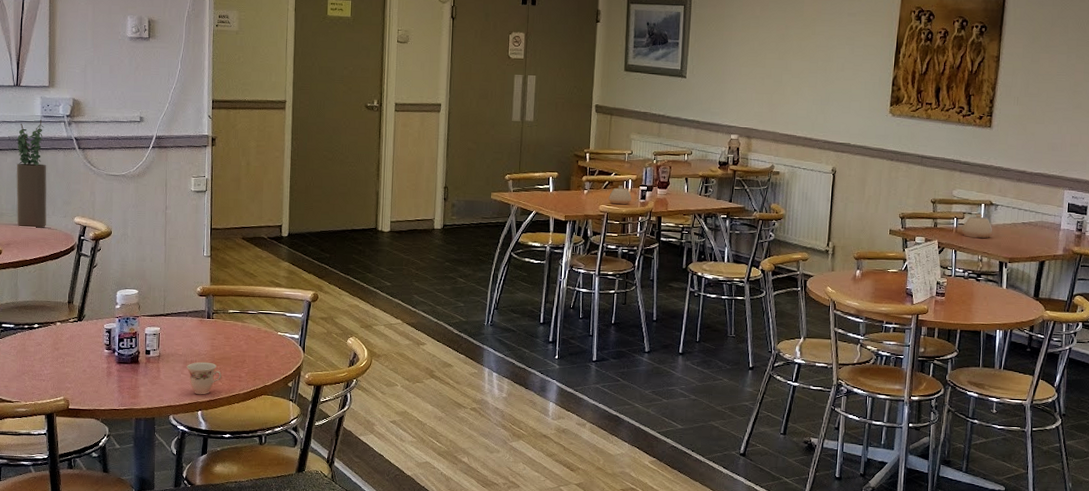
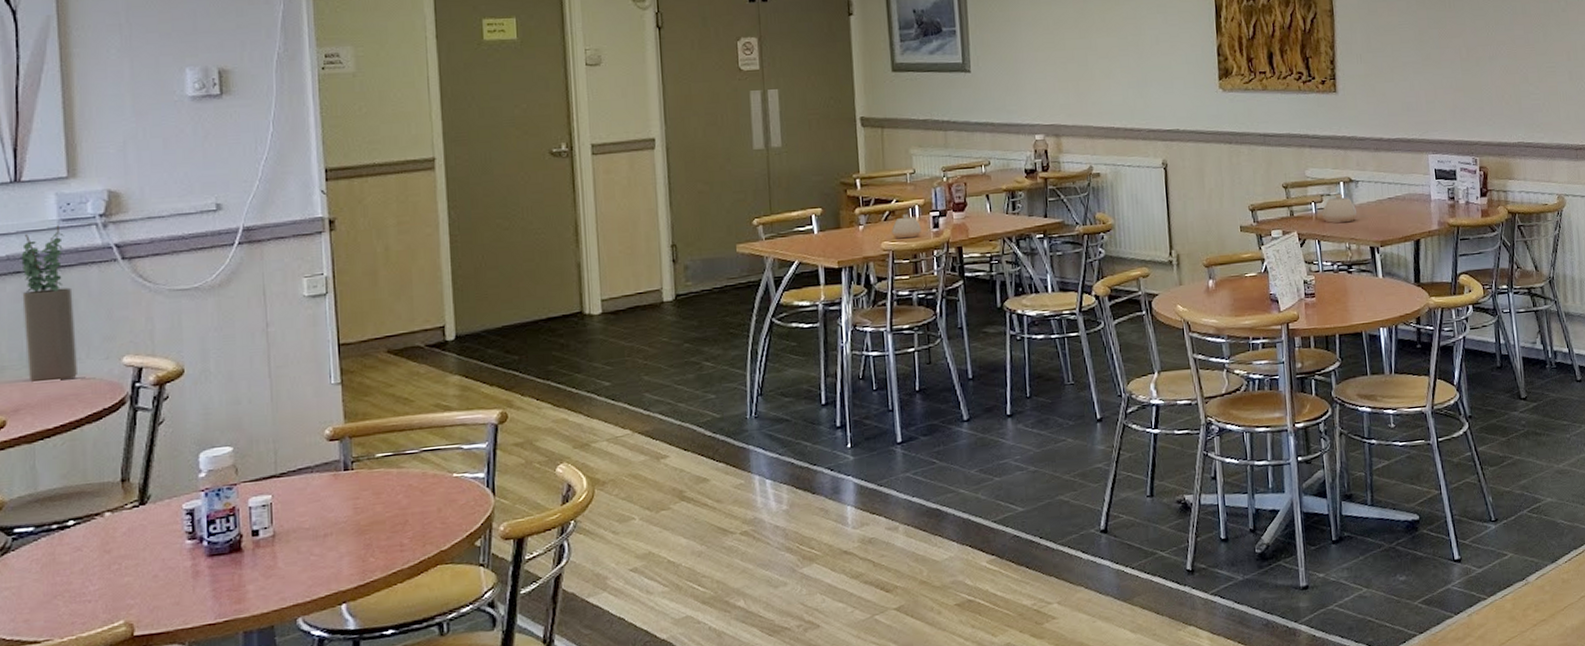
teacup: present [186,361,221,395] -> none [318,531,373,582]

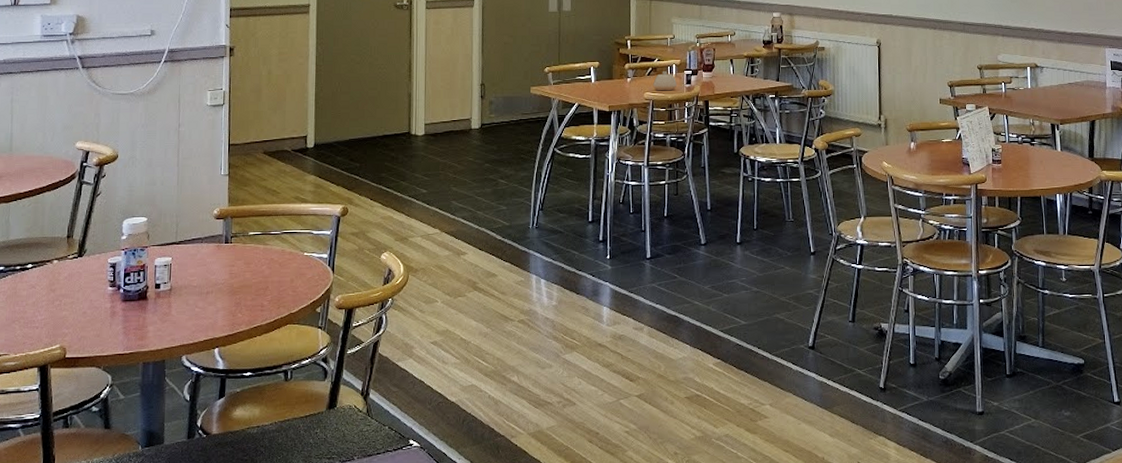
vase: present [21,225,77,384] -> none [10,39,46,158]
sugar bowl: present [1321,193,1358,224] -> none [1010,77,1041,102]

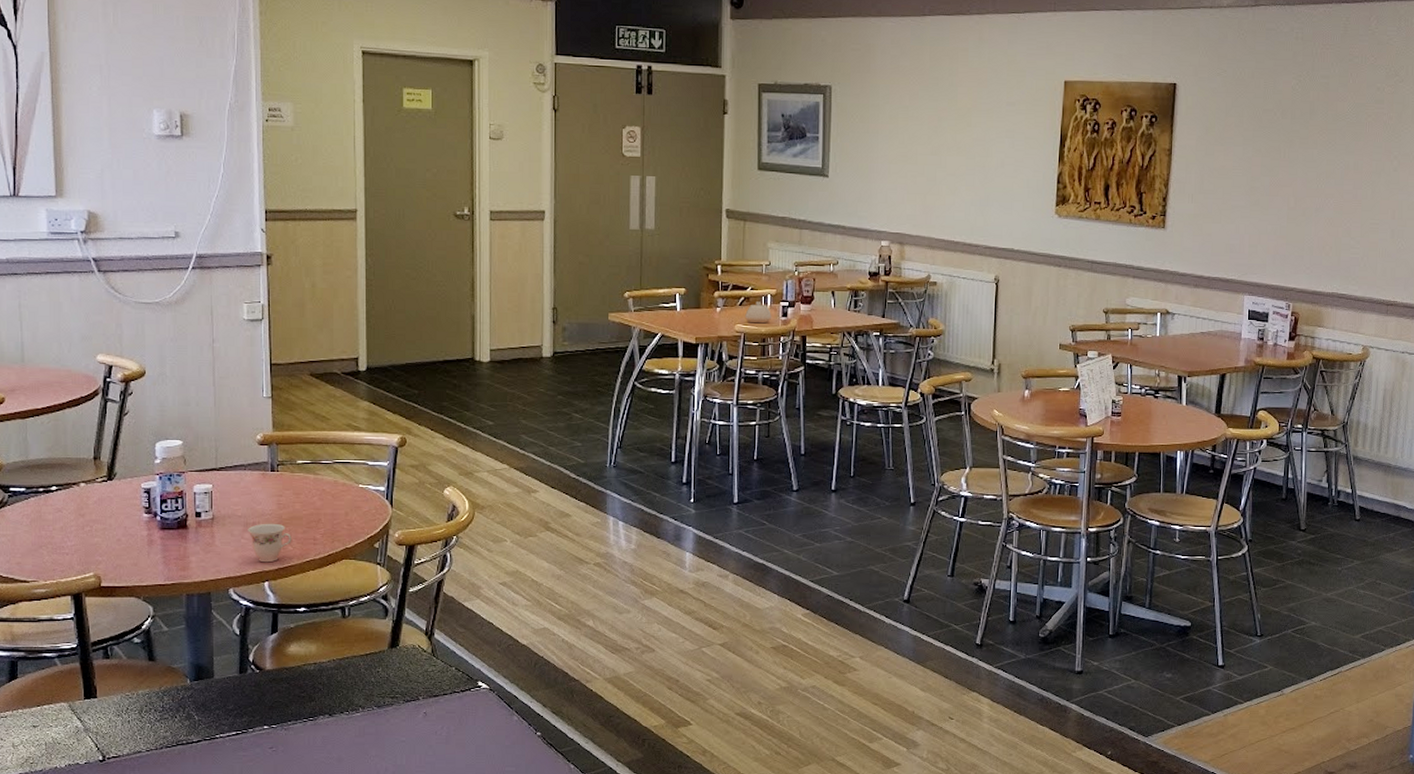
teacup: none [201,292,241,330] -> present [248,523,292,563]

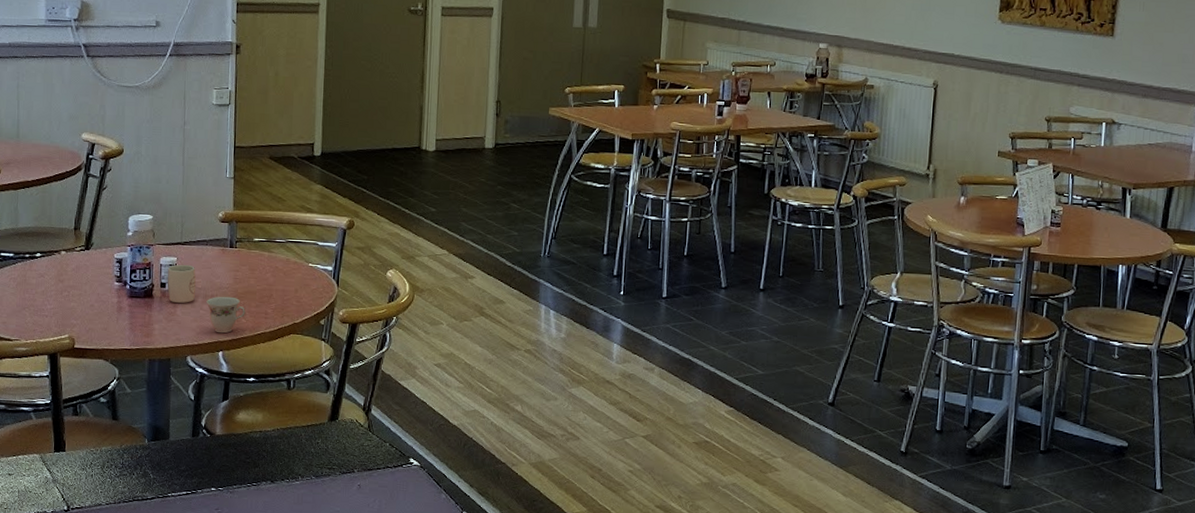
mug: none [203,491,236,534] -> present [167,264,197,304]
sugar bowl: present [745,301,772,324] -> none [681,100,708,122]

